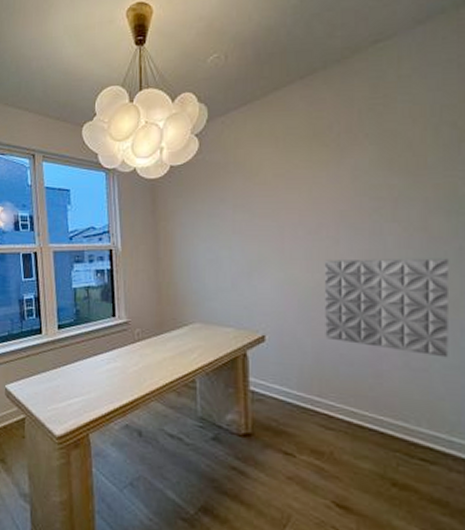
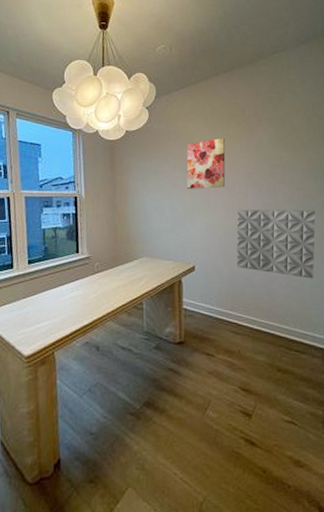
wall art: none [250,165,305,236] -> present [186,137,226,190]

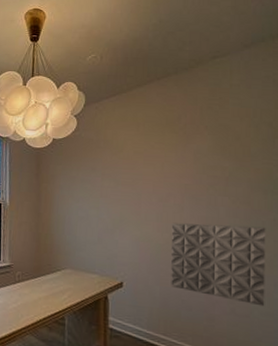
wall art: present [186,137,226,190] -> none [115,146,159,200]

